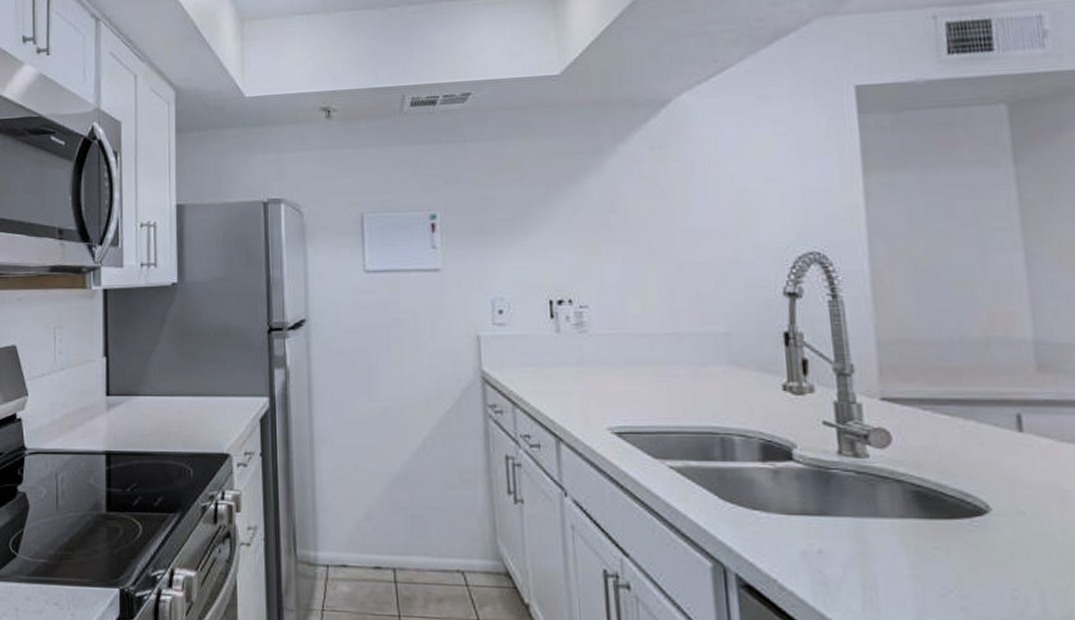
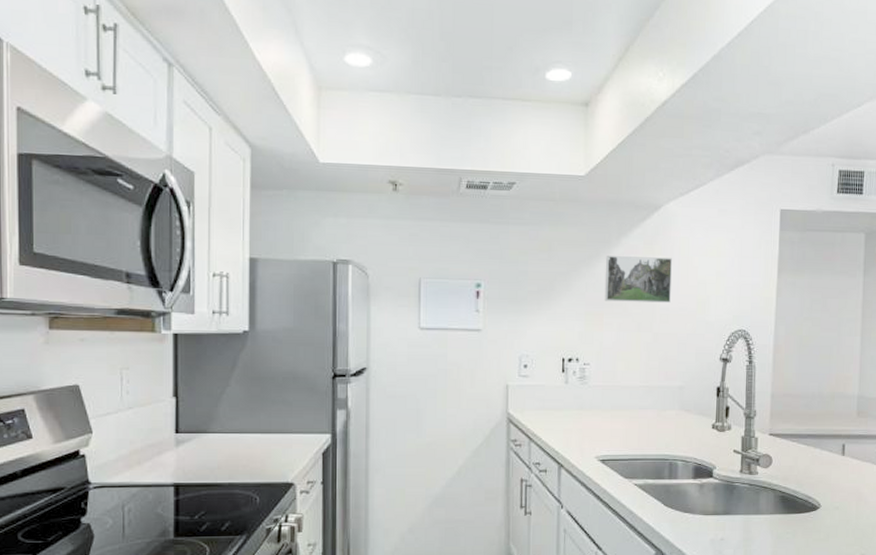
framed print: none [598,164,698,225] -> present [604,256,673,303]

